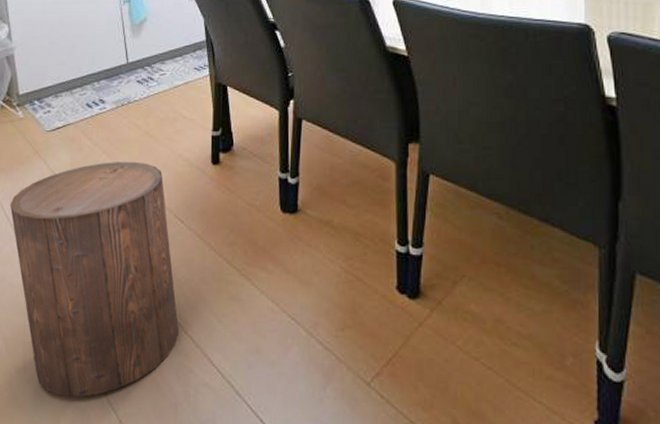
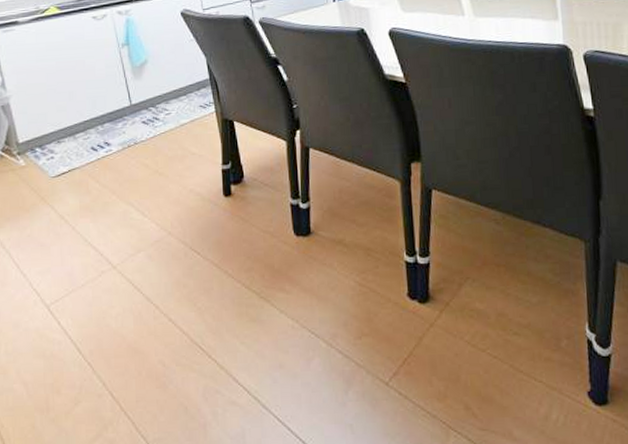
stool: present [9,162,180,398] -> none [18,200,204,431]

